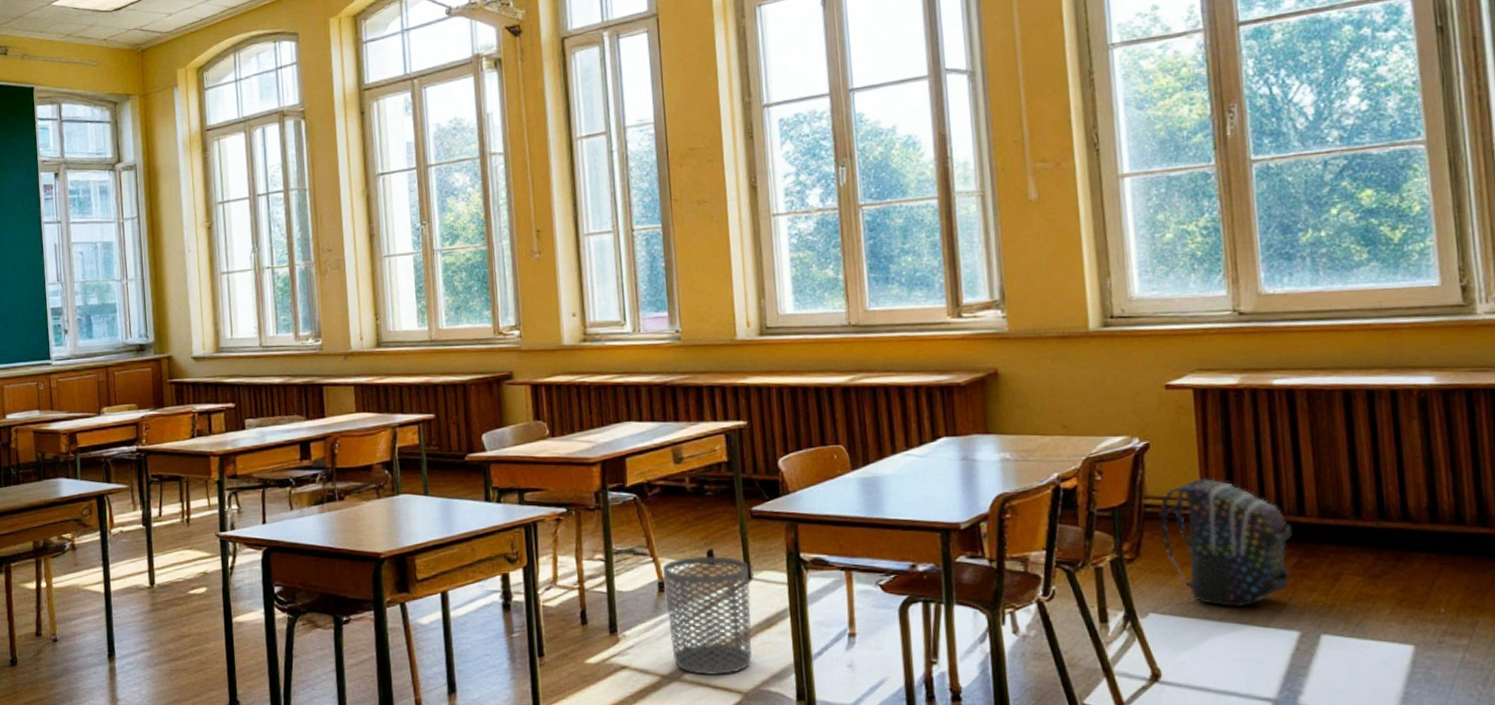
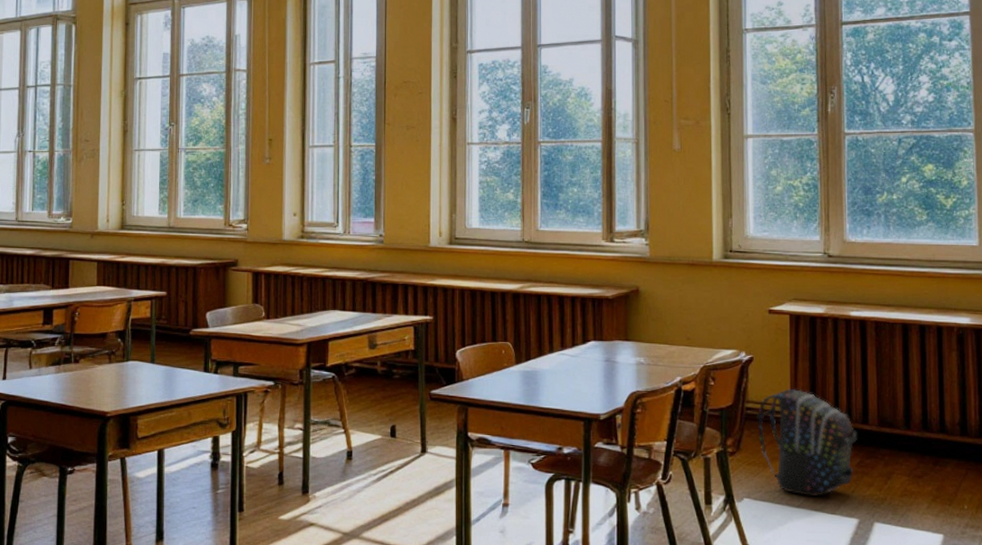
waste bin: present [662,555,753,676] -> none [351,430,424,535]

